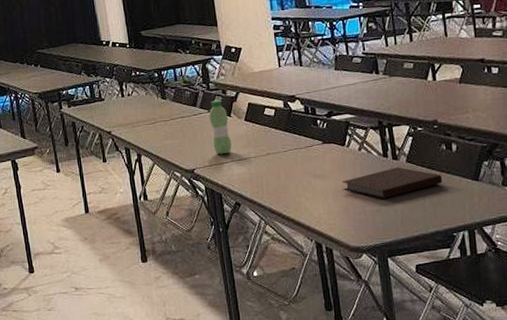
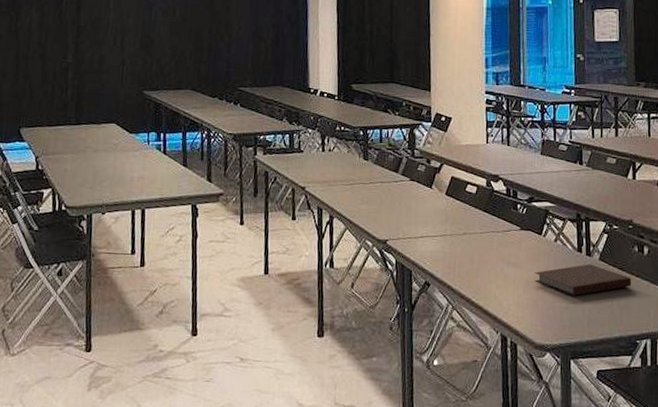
water bottle: present [208,100,232,155] -> none [409,169,429,228]

